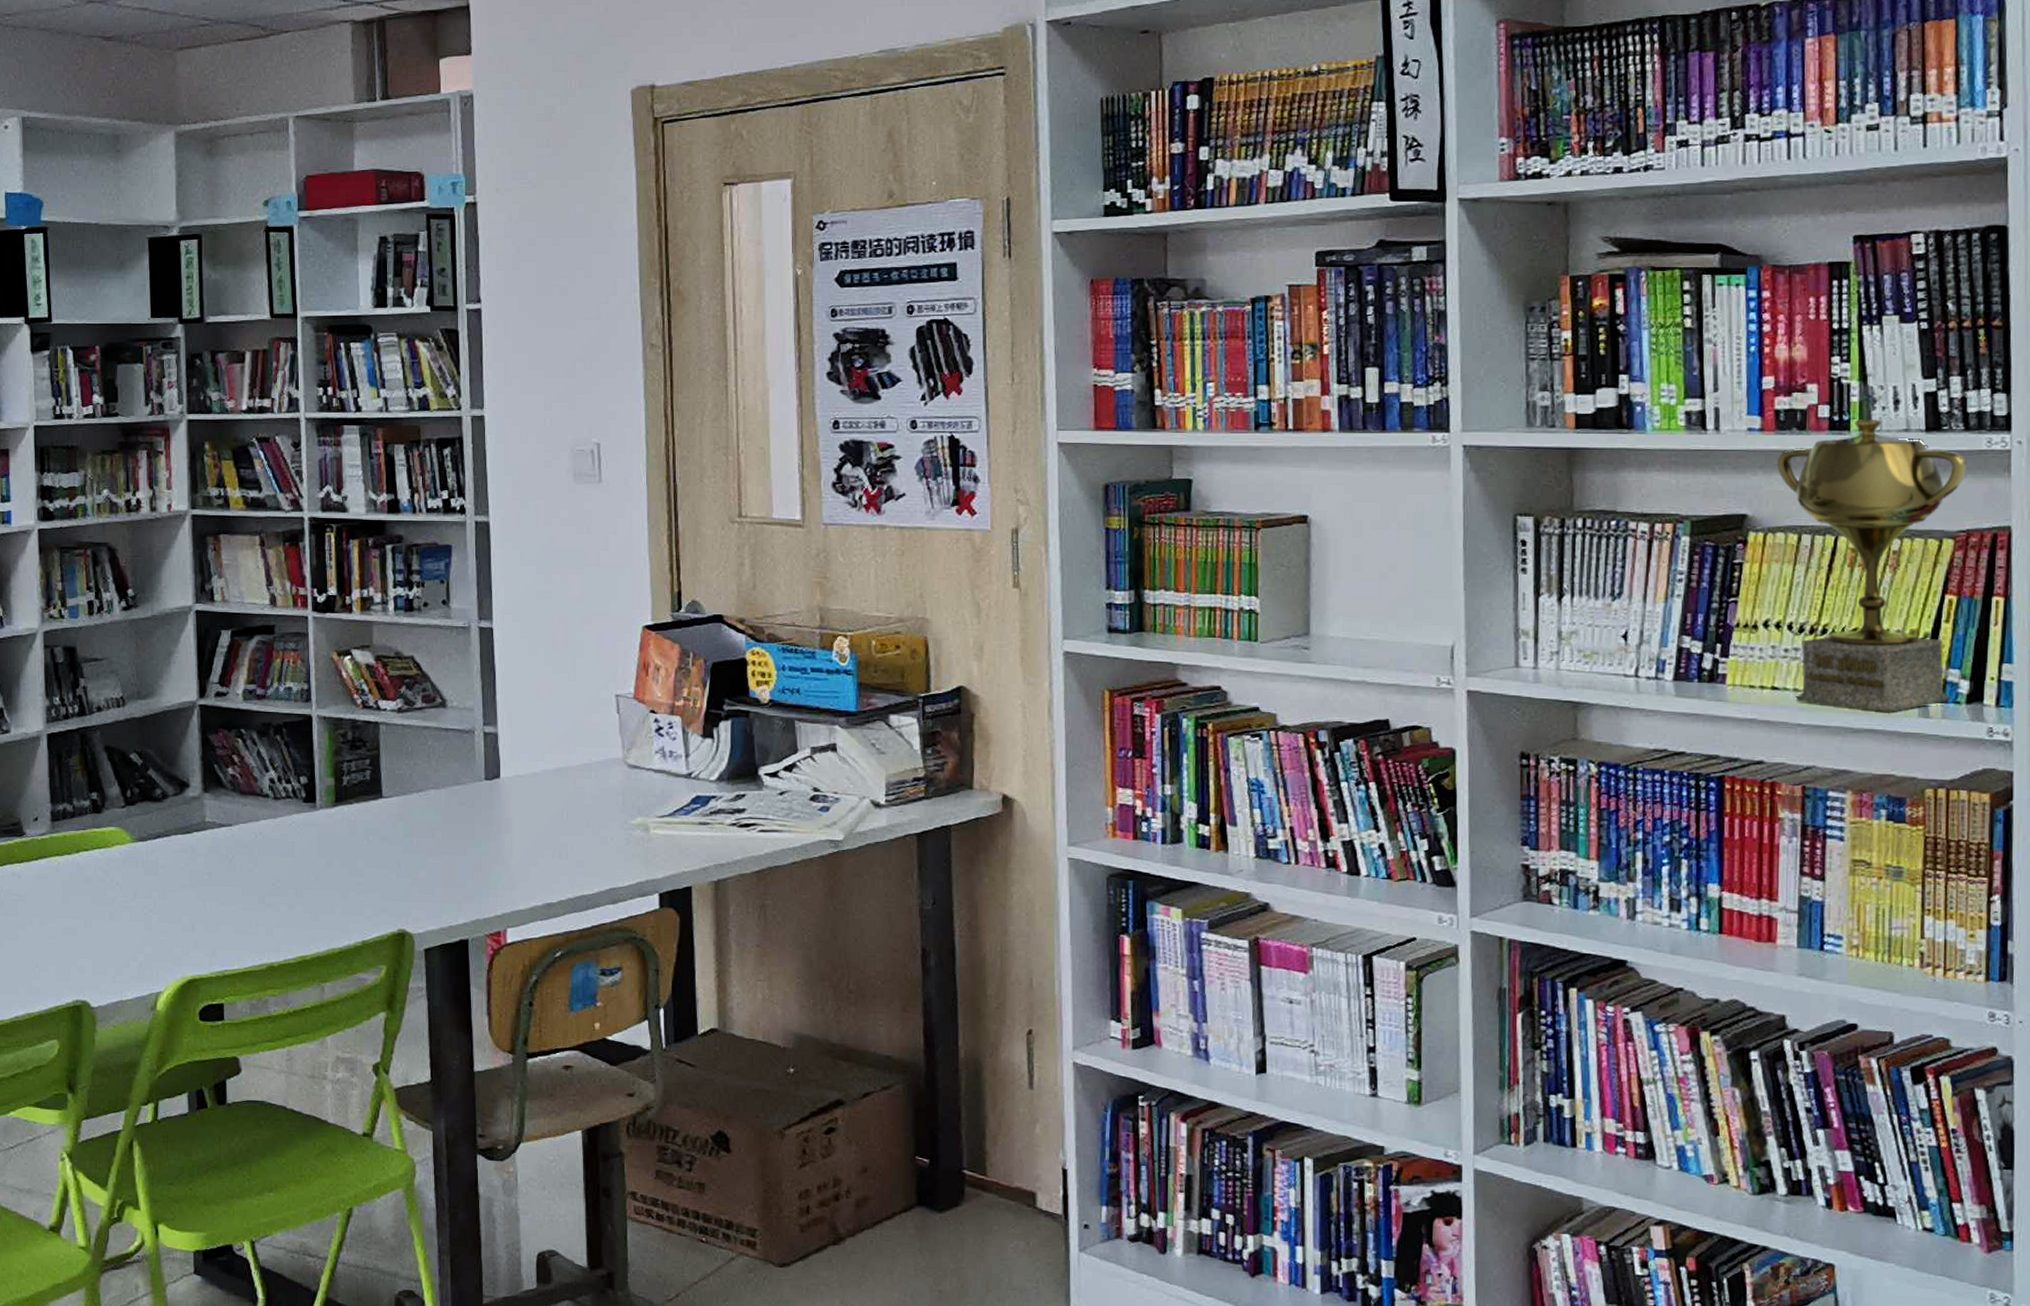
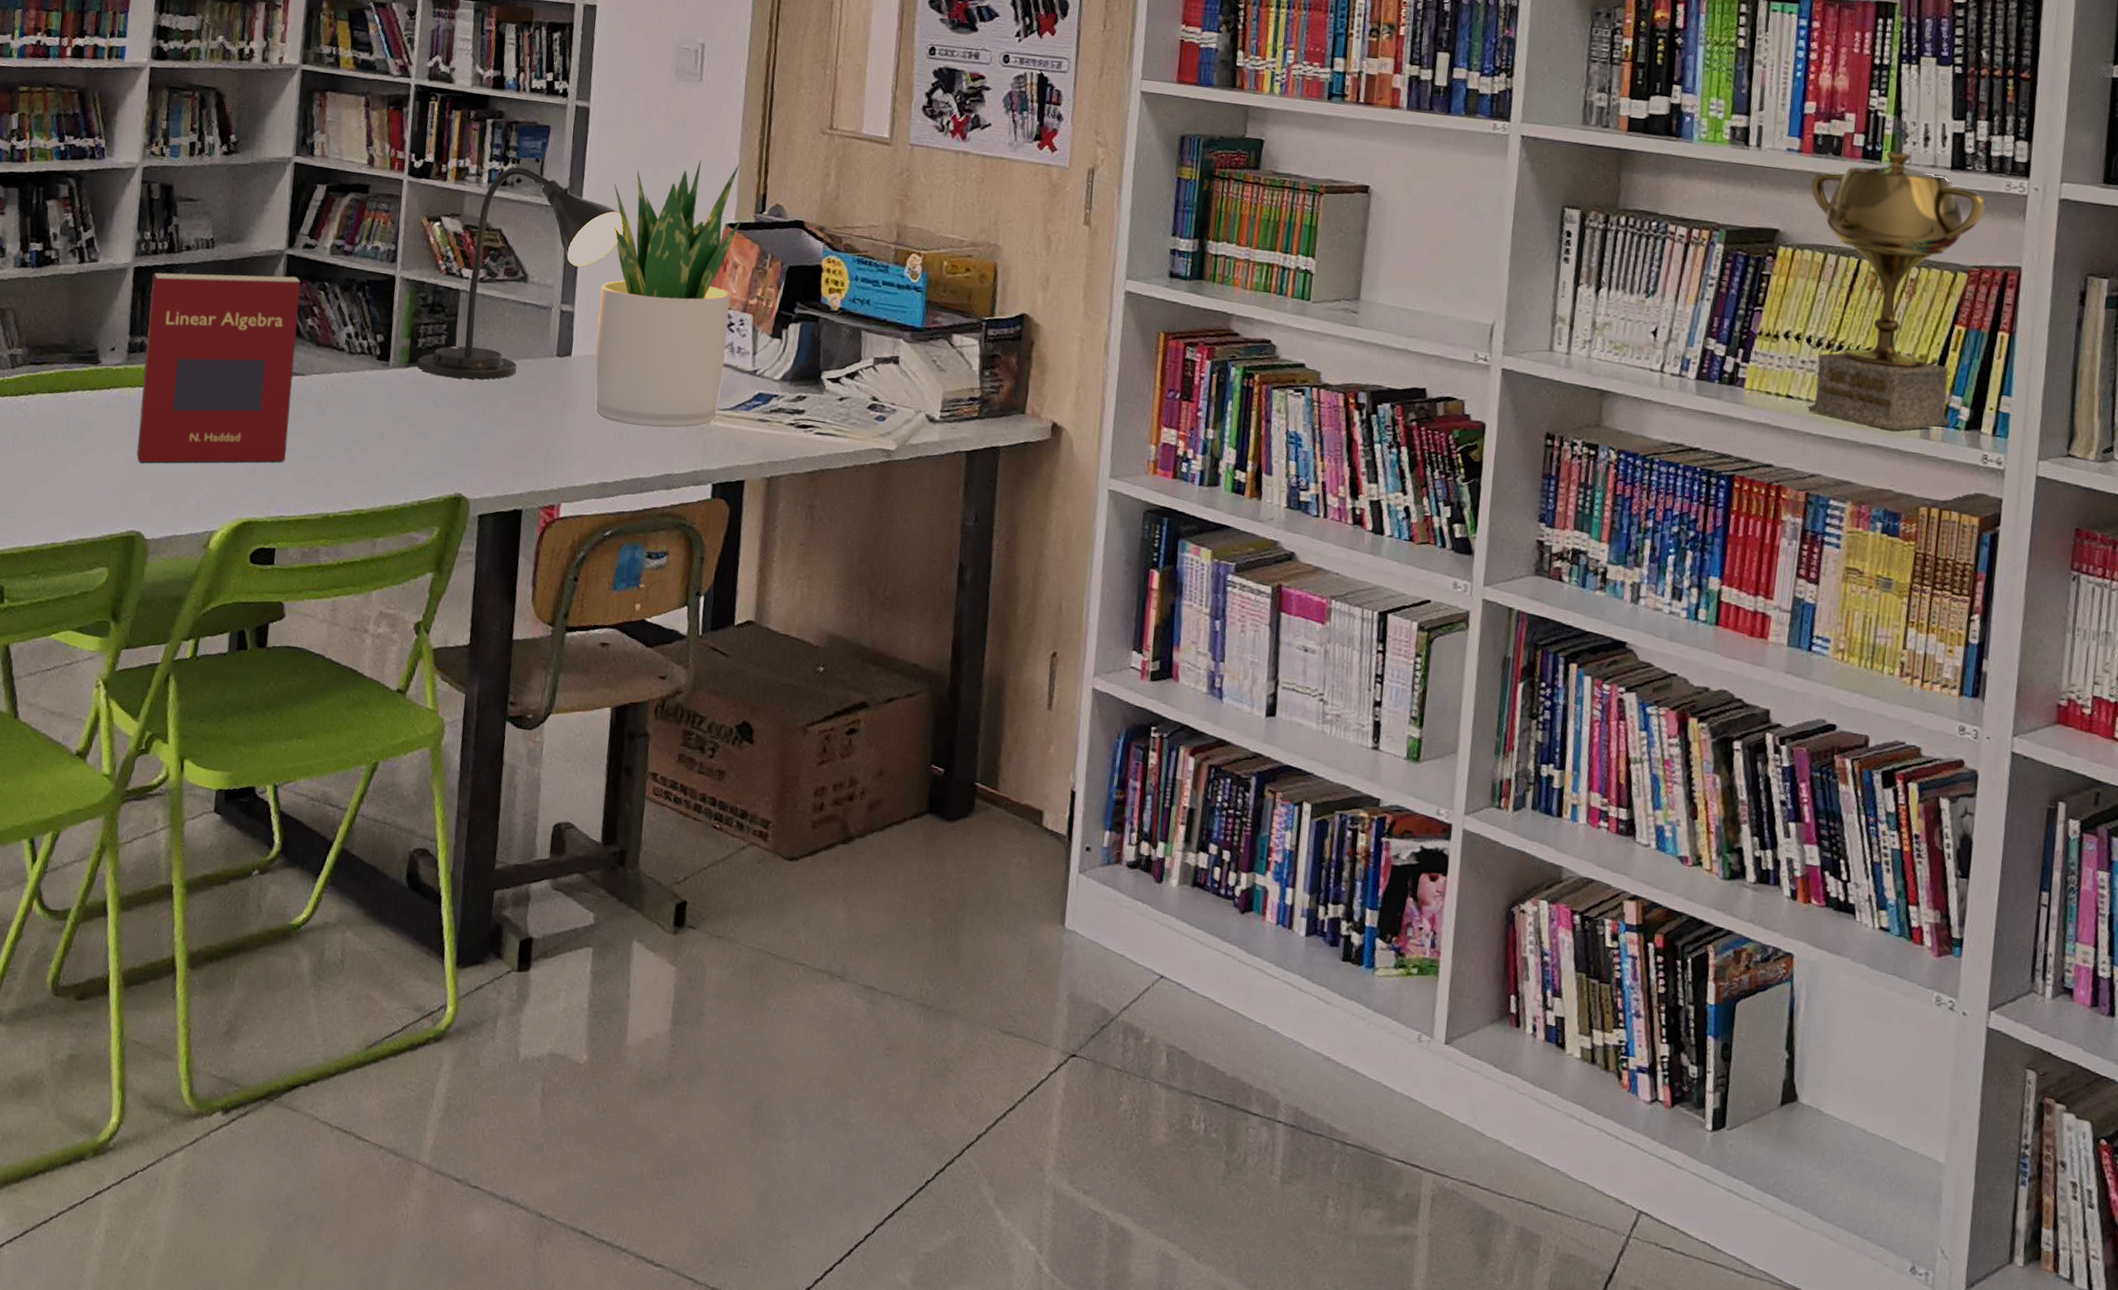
book: none [66,727,222,931] -> present [137,272,301,463]
desk lamp: none [344,590,539,813] -> present [417,166,624,380]
planter: none [522,563,658,842] -> present [595,159,741,428]

